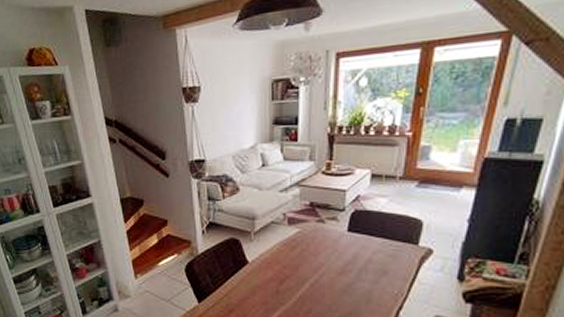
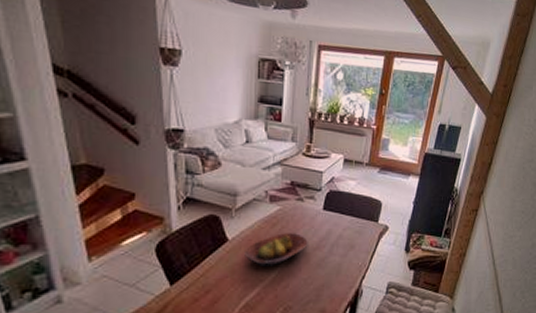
fruit bowl: none [264,255,331,290] -> present [244,232,308,267]

